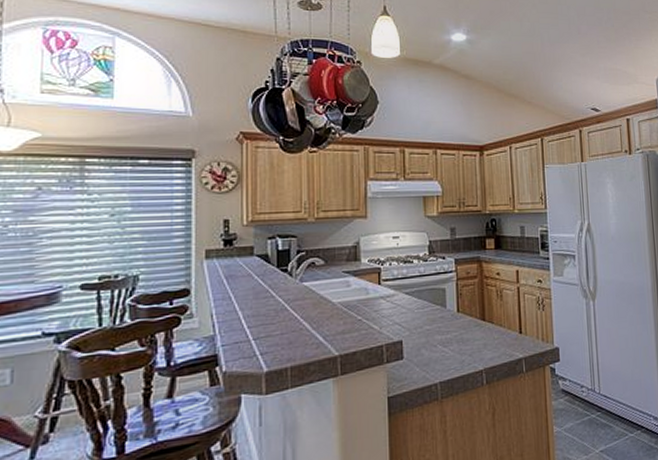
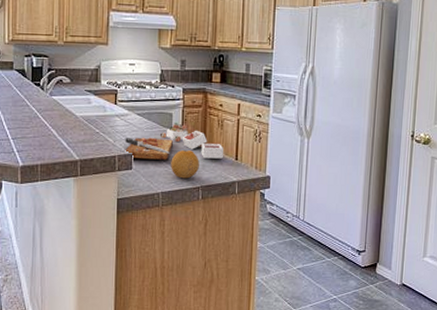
cutting board: none [392,299,507,346] -> present [124,123,224,160]
fruit: none [448,328,480,363] -> present [171,149,199,179]

